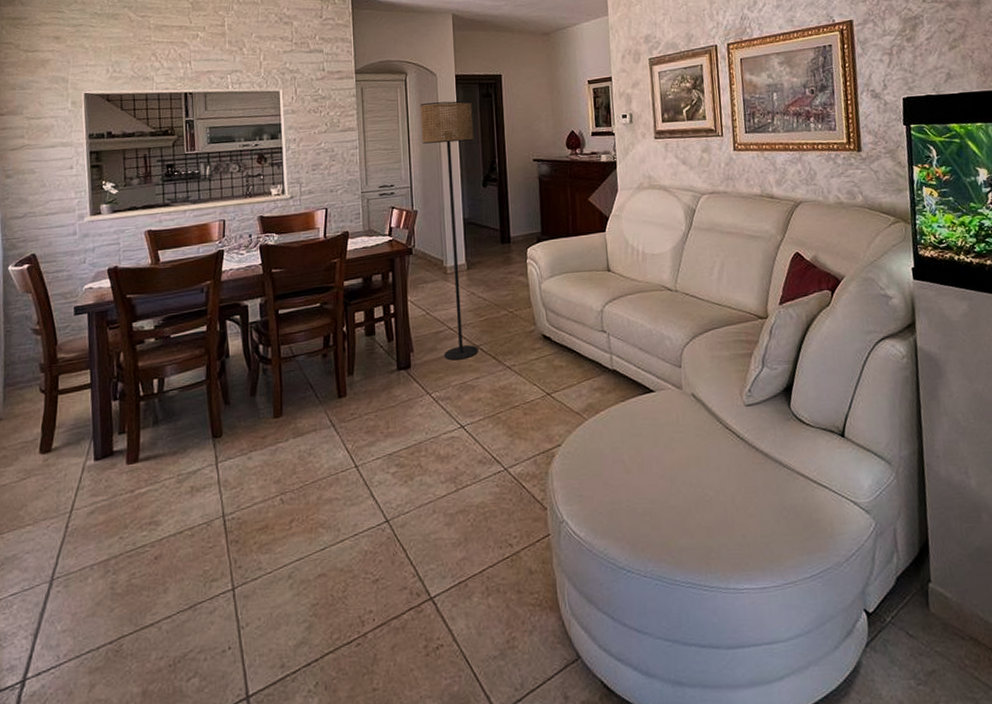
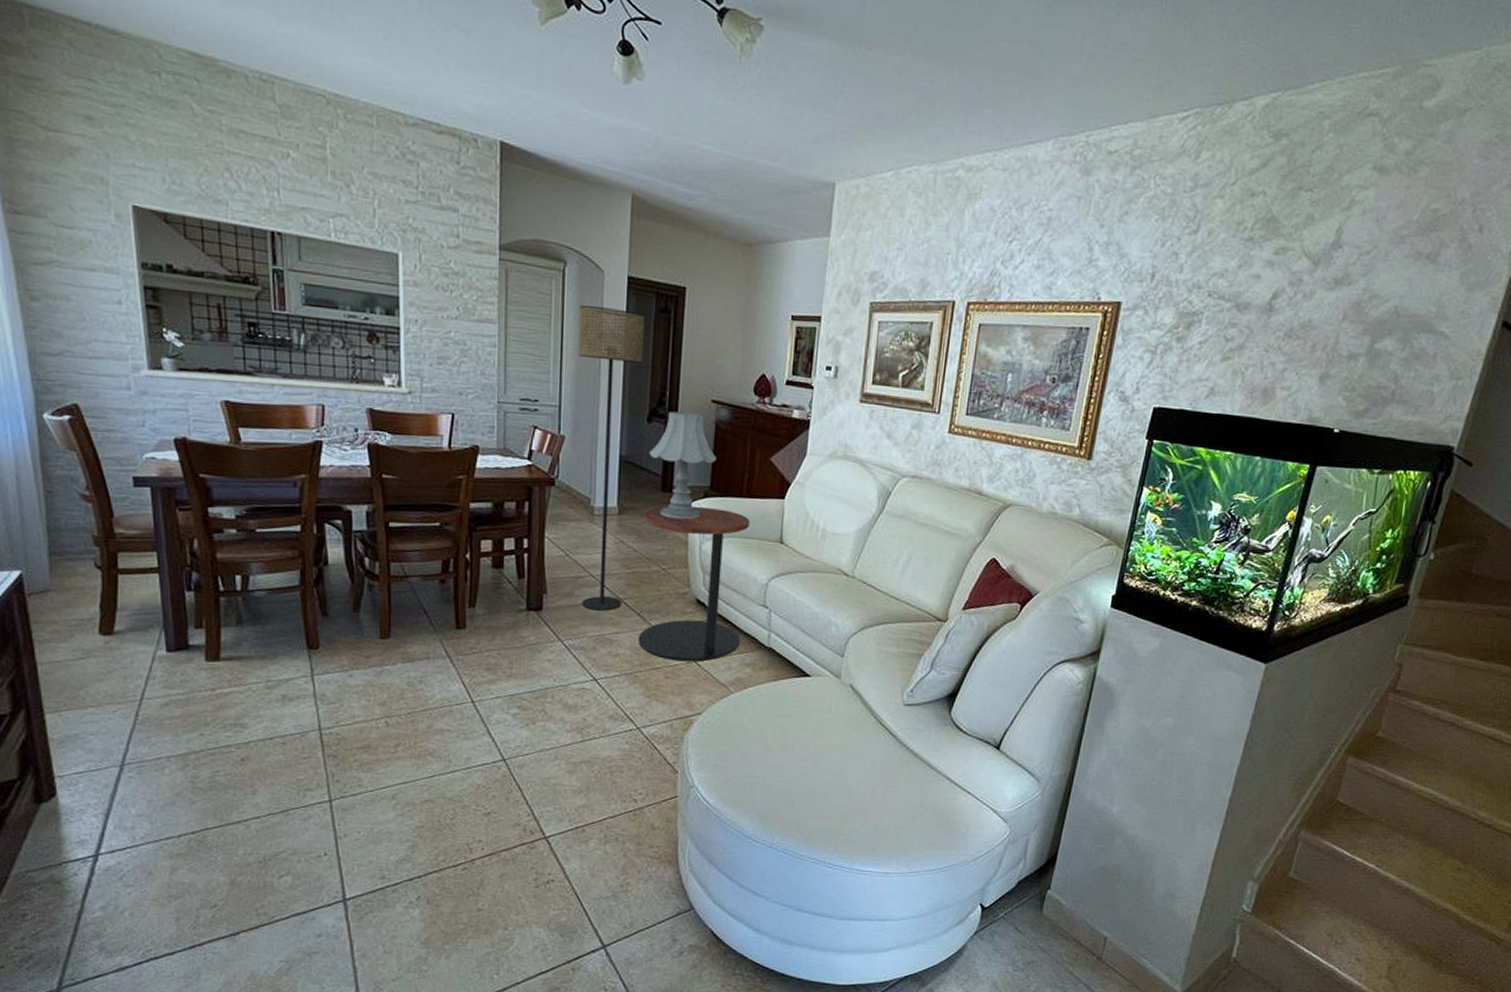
table lamp: none [487,172,543,266] -> present [649,411,716,520]
side table: none [489,250,586,397] -> present [638,506,751,662]

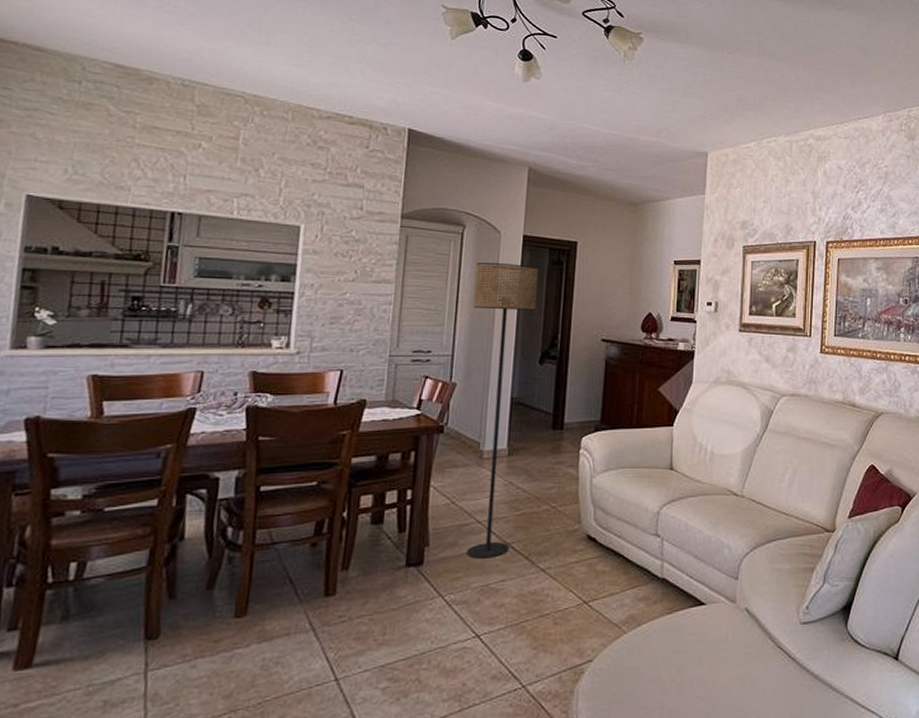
side table: present [638,506,751,662] -> none [525,440,641,604]
table lamp: present [649,411,716,520] -> none [540,352,607,455]

